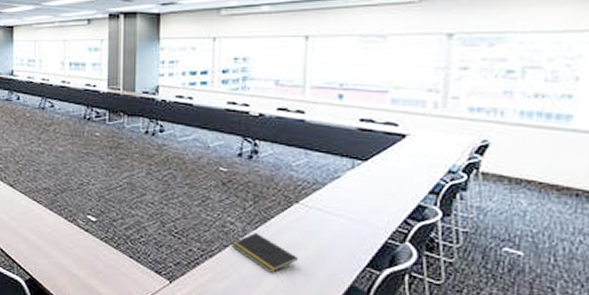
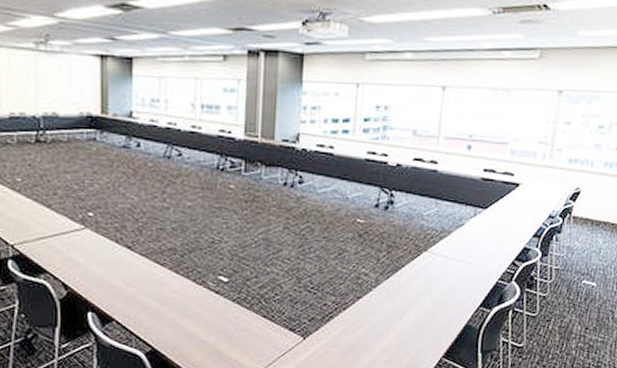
notepad: present [230,232,298,273] -> none [364,282,423,319]

